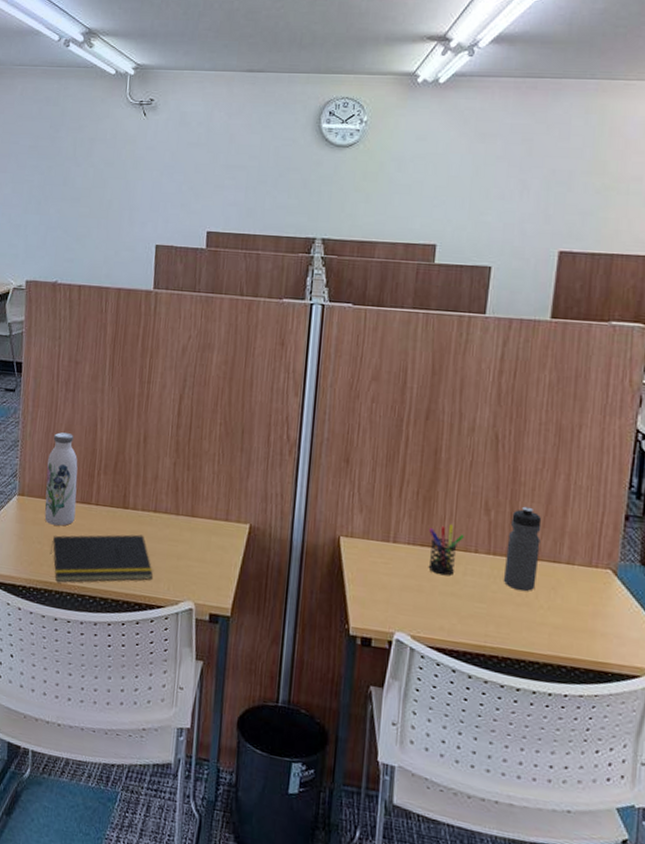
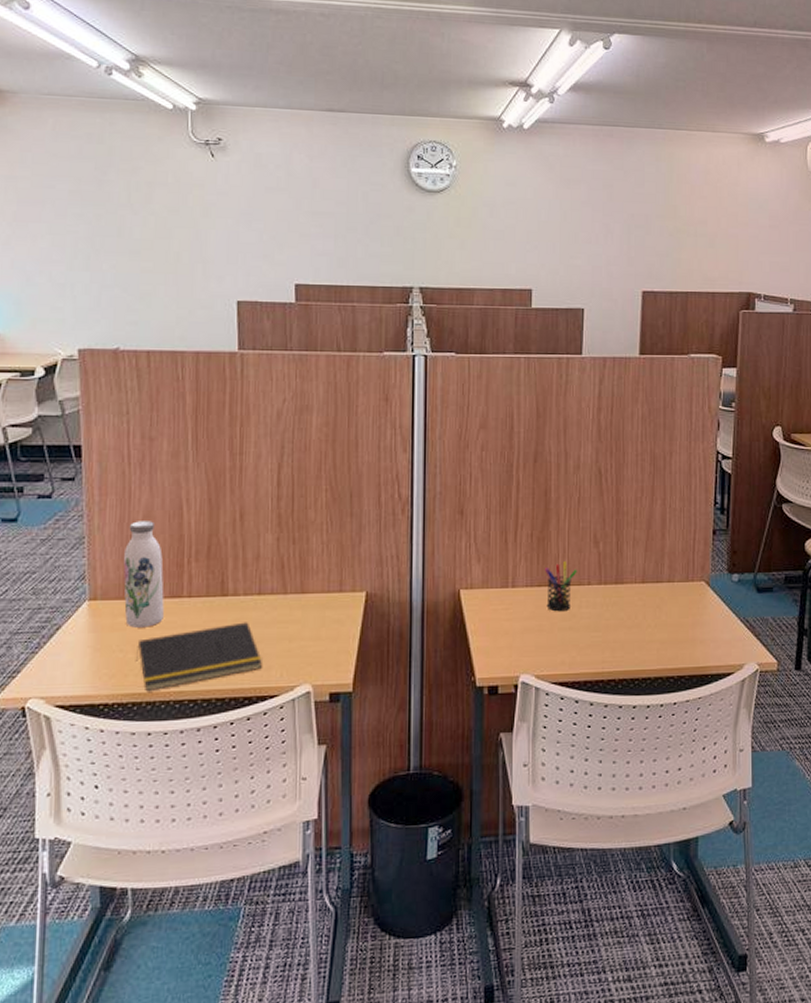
water bottle: present [503,506,542,592] -> none [614,534,644,615]

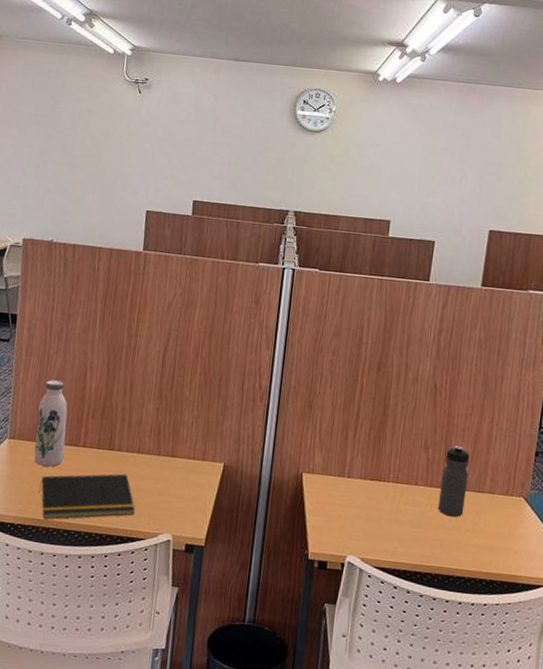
pen holder: present [544,560,577,612] -> none [376,460,407,506]
water bottle: none [614,534,644,615] -> present [437,445,470,518]

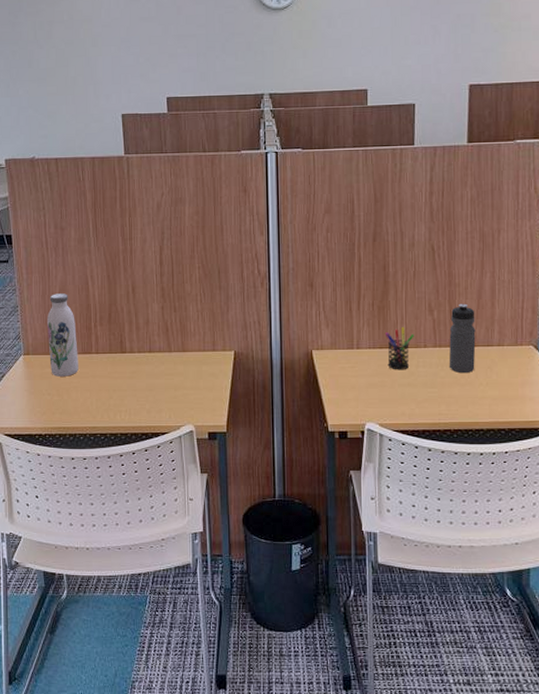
notepad: present [38,473,135,519] -> none [59,374,154,426]
pen holder: none [376,460,407,506] -> present [384,326,414,370]

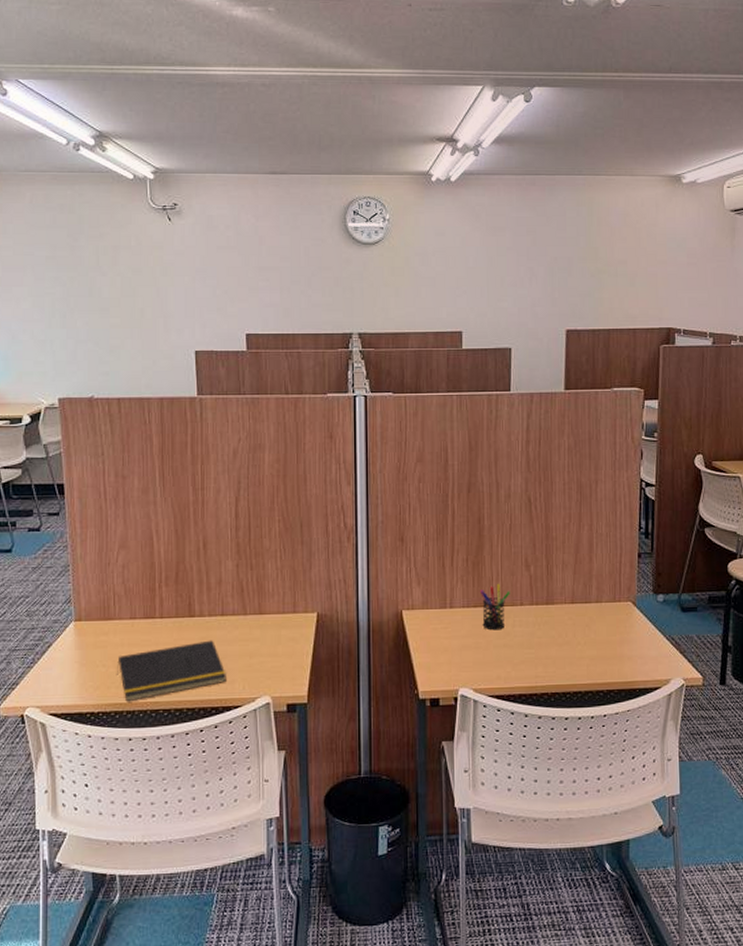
water bottle: present [46,293,79,377] -> none [103,550,139,645]
notepad: none [59,374,154,426] -> present [116,640,226,702]
water bottle: present [449,303,476,374] -> none [546,558,574,633]

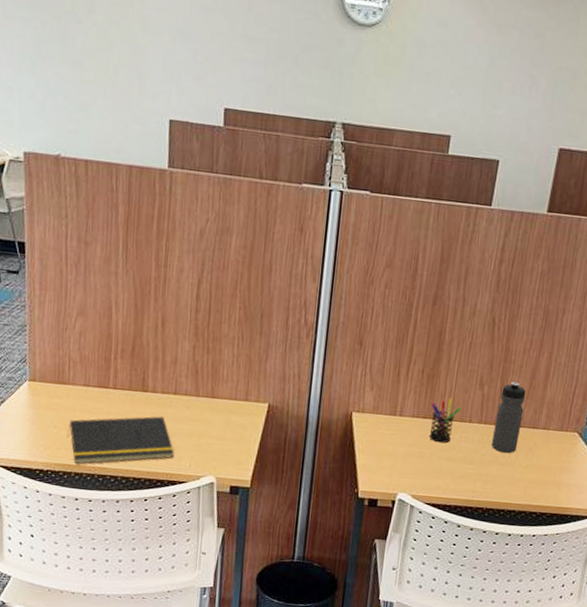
water bottle: none [546,558,574,633] -> present [491,381,526,454]

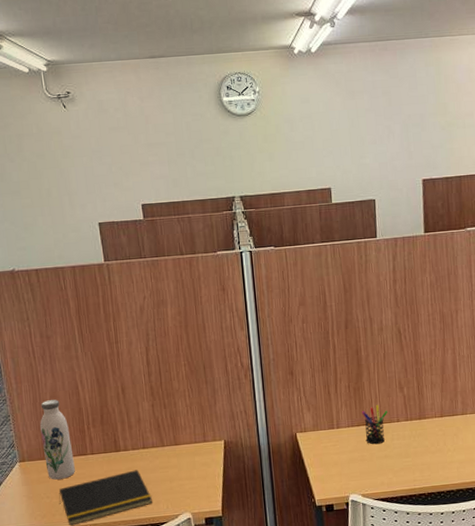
water bottle: none [58,316,93,410] -> present [39,399,75,480]
water bottle: present [491,381,526,454] -> none [419,379,443,443]

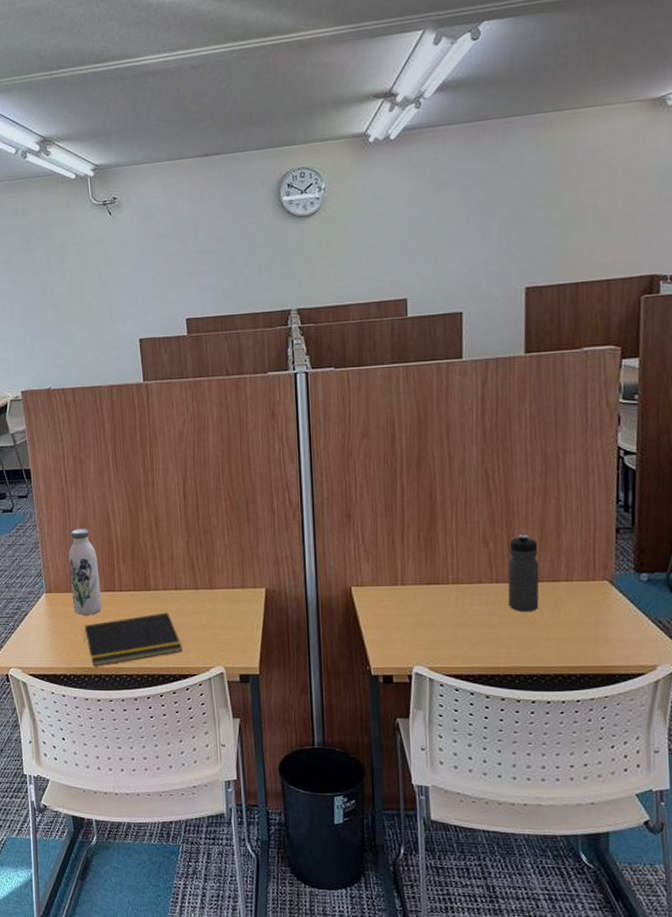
pen holder: present [361,404,388,445] -> none [432,560,467,609]
water bottle: none [419,379,443,443] -> present [508,534,540,612]

